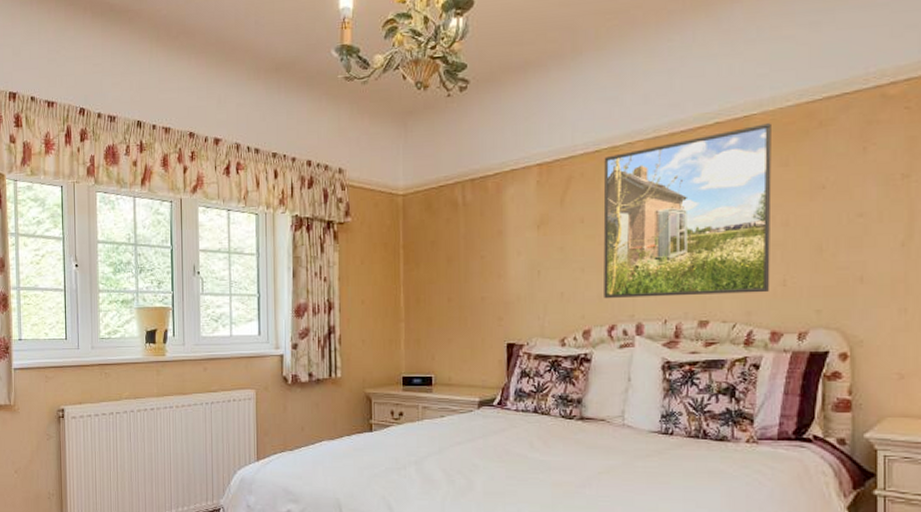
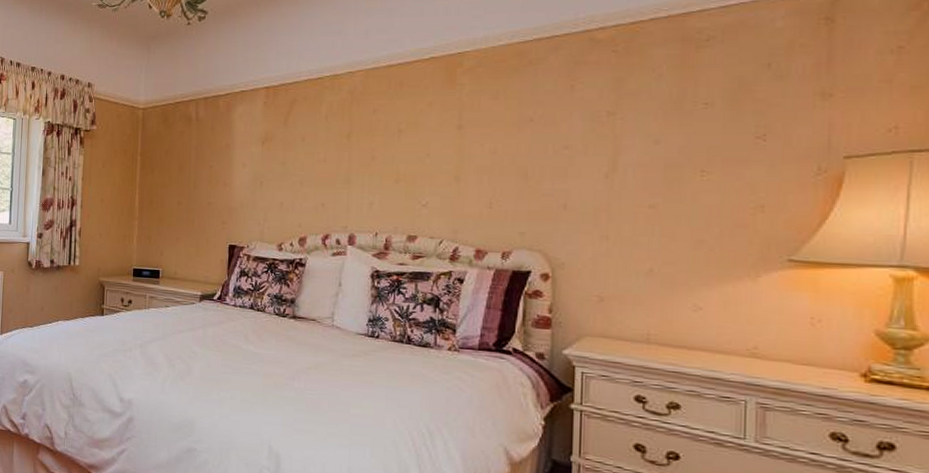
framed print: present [603,123,772,298] -> none [320,60,483,214]

